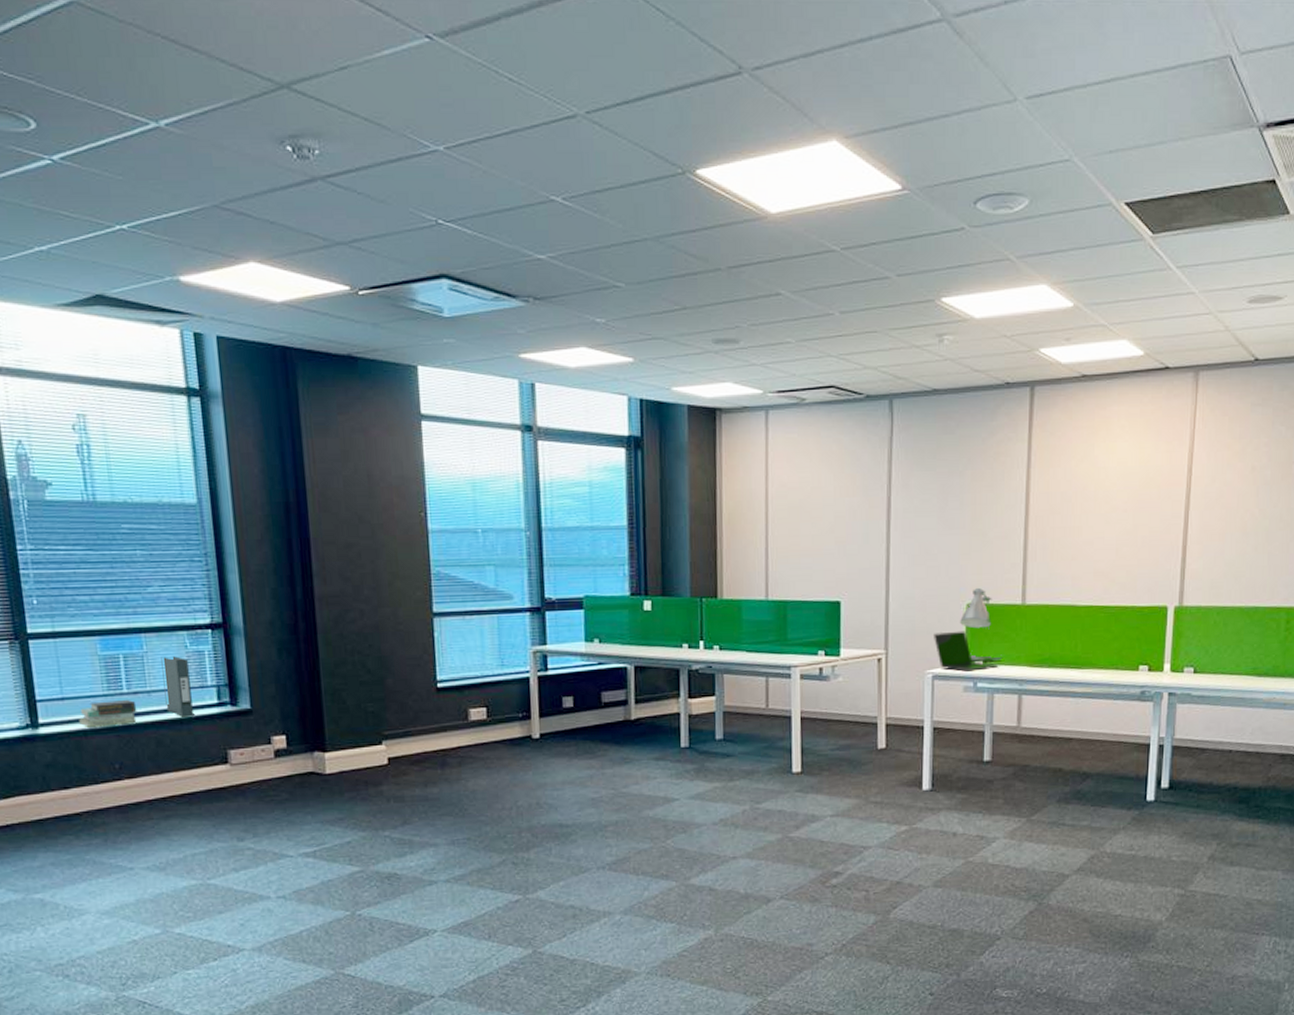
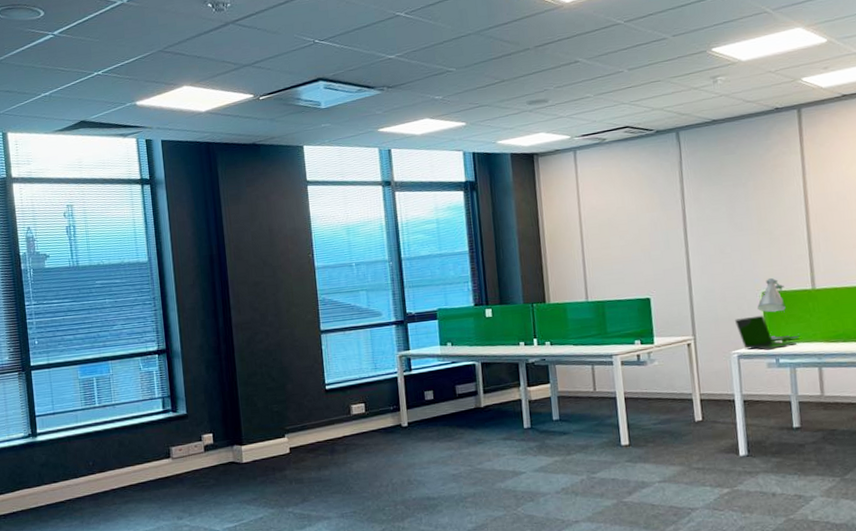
books: present [79,699,137,727] -> none [65,411,105,434]
binder: present [161,656,193,717] -> none [122,376,145,423]

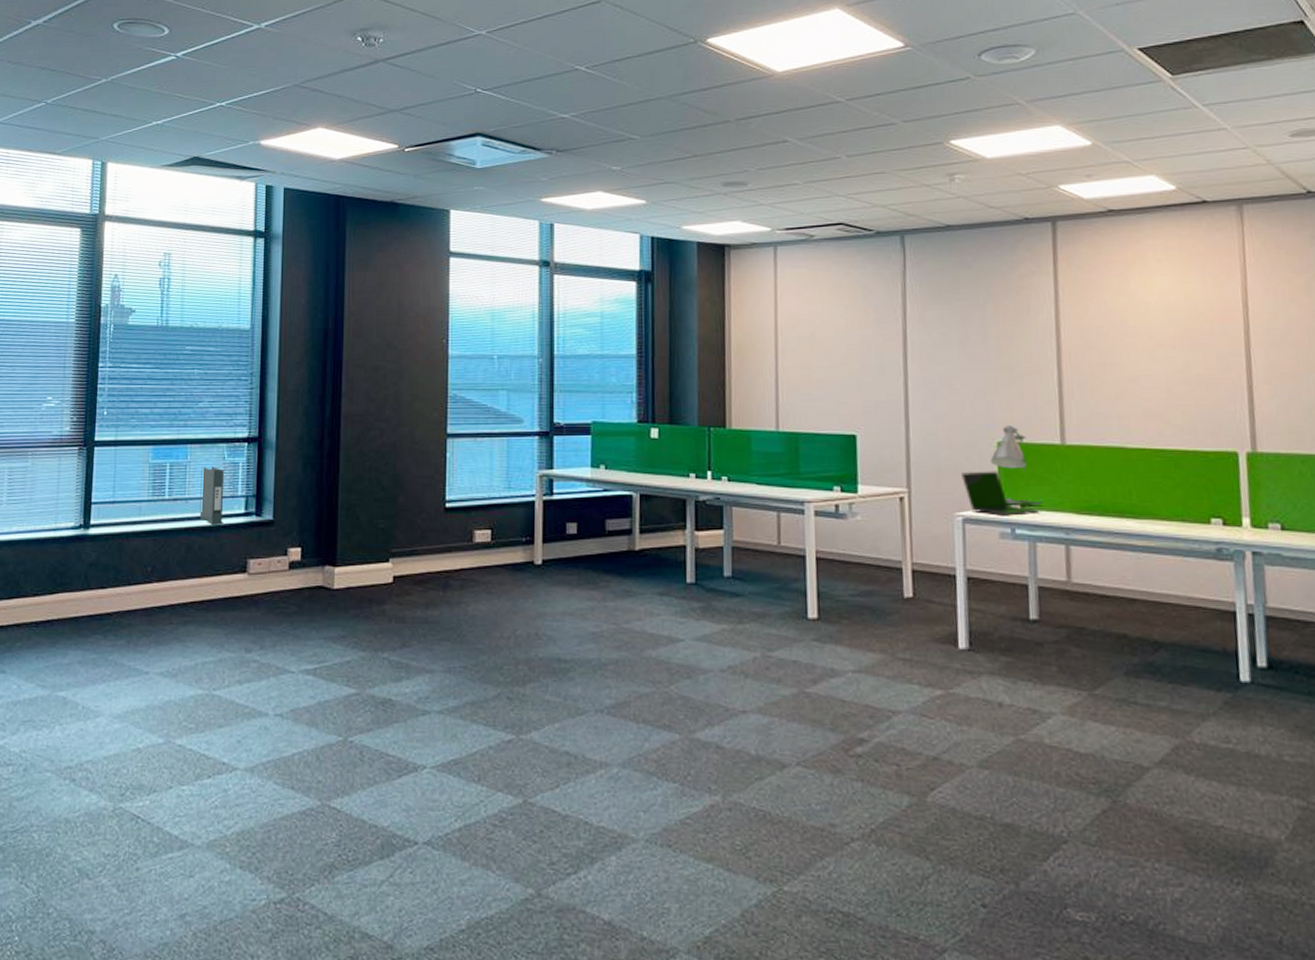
binder: none [122,376,145,423] -> present [199,467,224,525]

